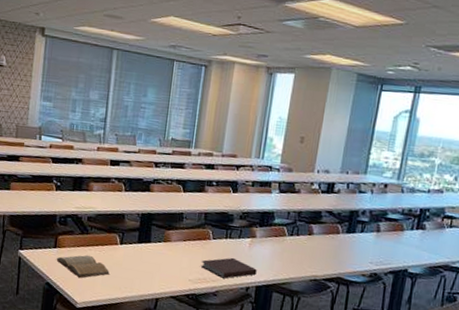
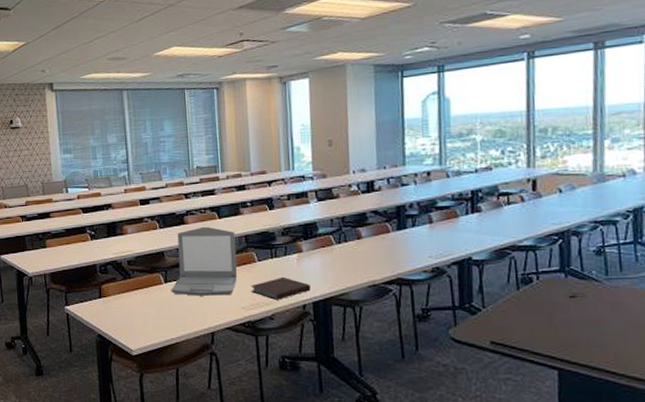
book: present [56,255,110,278] -> none [103,299,161,325]
laptop: none [125,197,196,266] -> present [171,226,238,296]

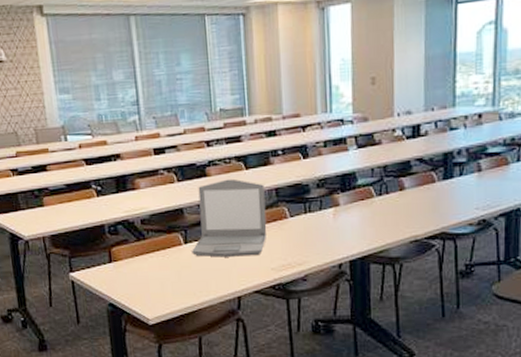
notebook: present [250,276,311,300] -> none [281,233,348,259]

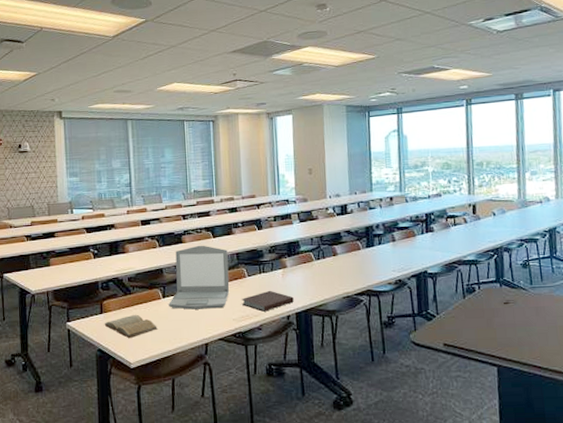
book: none [114,263,180,292] -> present [104,314,158,339]
notebook: none [281,233,348,259] -> present [241,290,294,312]

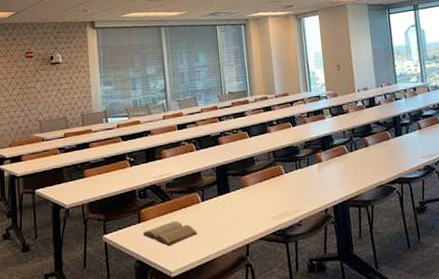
laptop: present [169,245,230,310] -> none [208,145,268,212]
notebook: present [241,290,294,312] -> none [279,185,331,208]

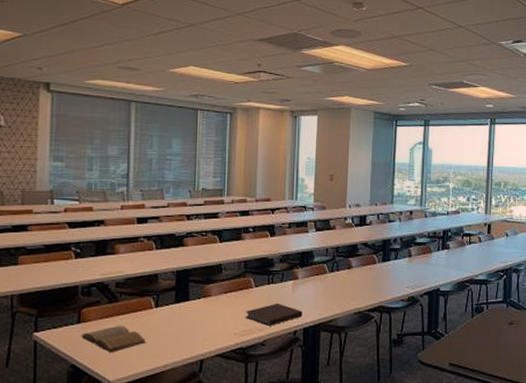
notebook: none [279,185,331,208] -> present [245,303,303,326]

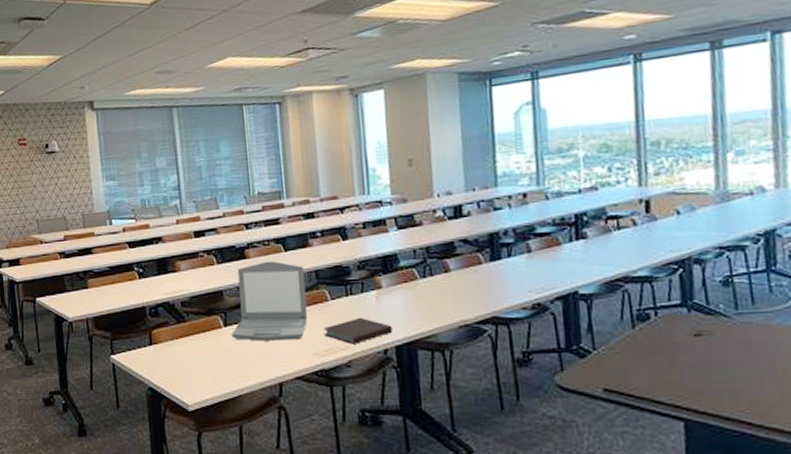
book: present [81,325,147,353] -> none [154,346,220,376]
laptop: none [161,250,235,322] -> present [232,260,308,341]

